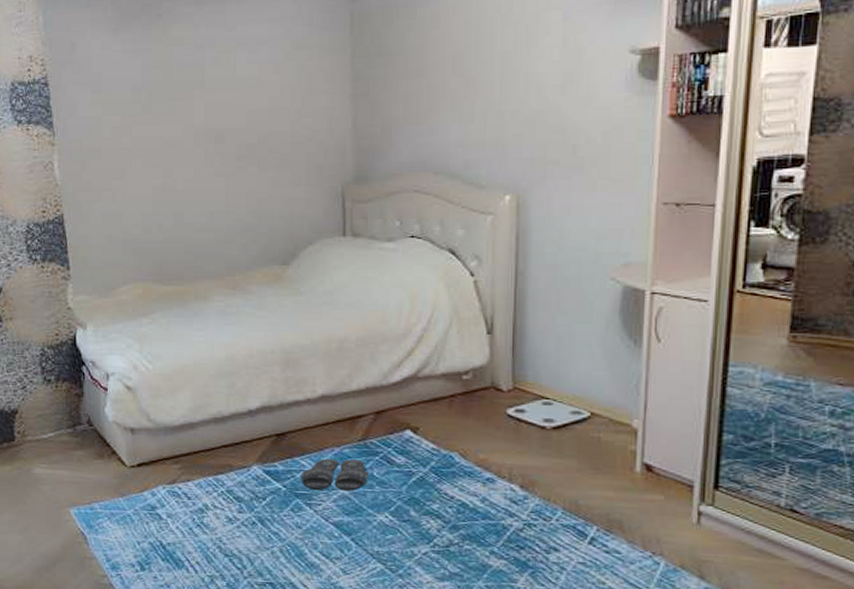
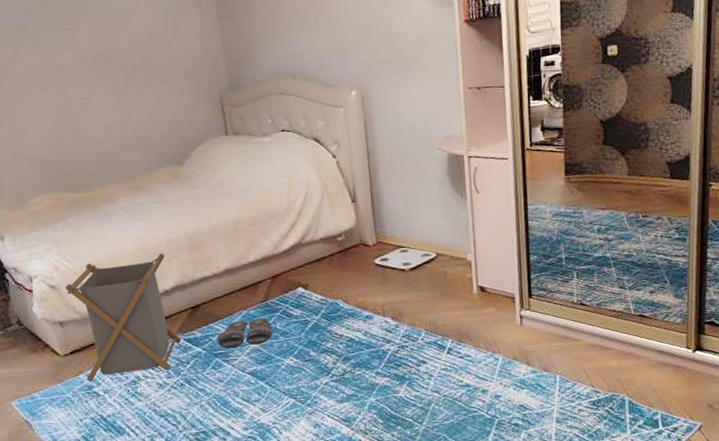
laundry basket: none [141,366,260,503] -> present [65,253,181,382]

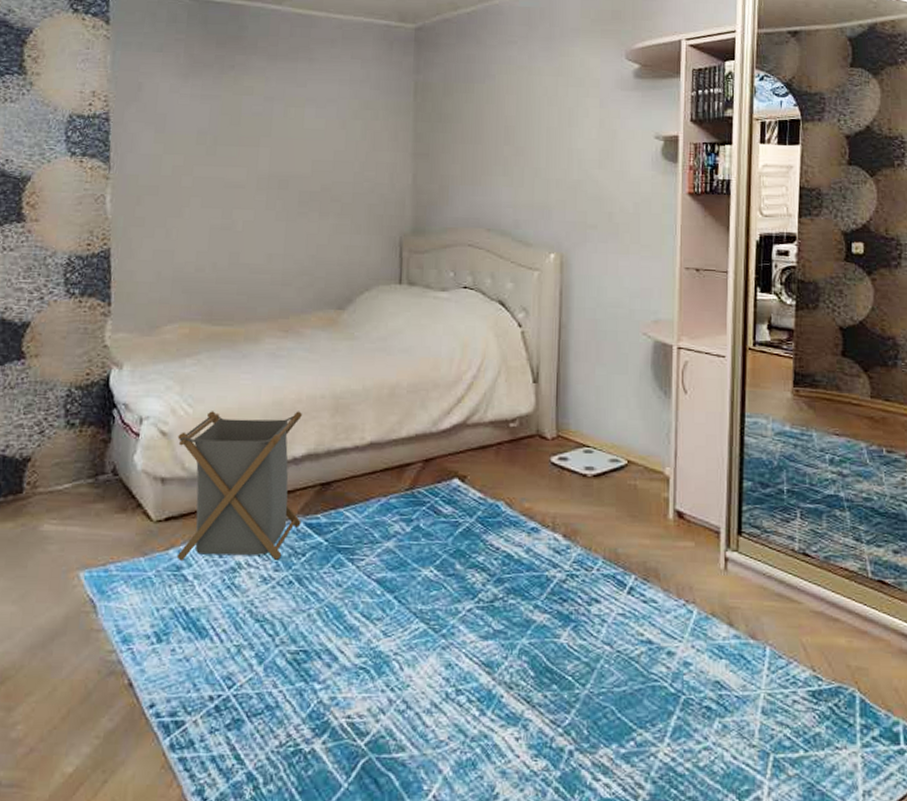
slippers: present [217,317,273,348] -> none [345,509,415,544]

